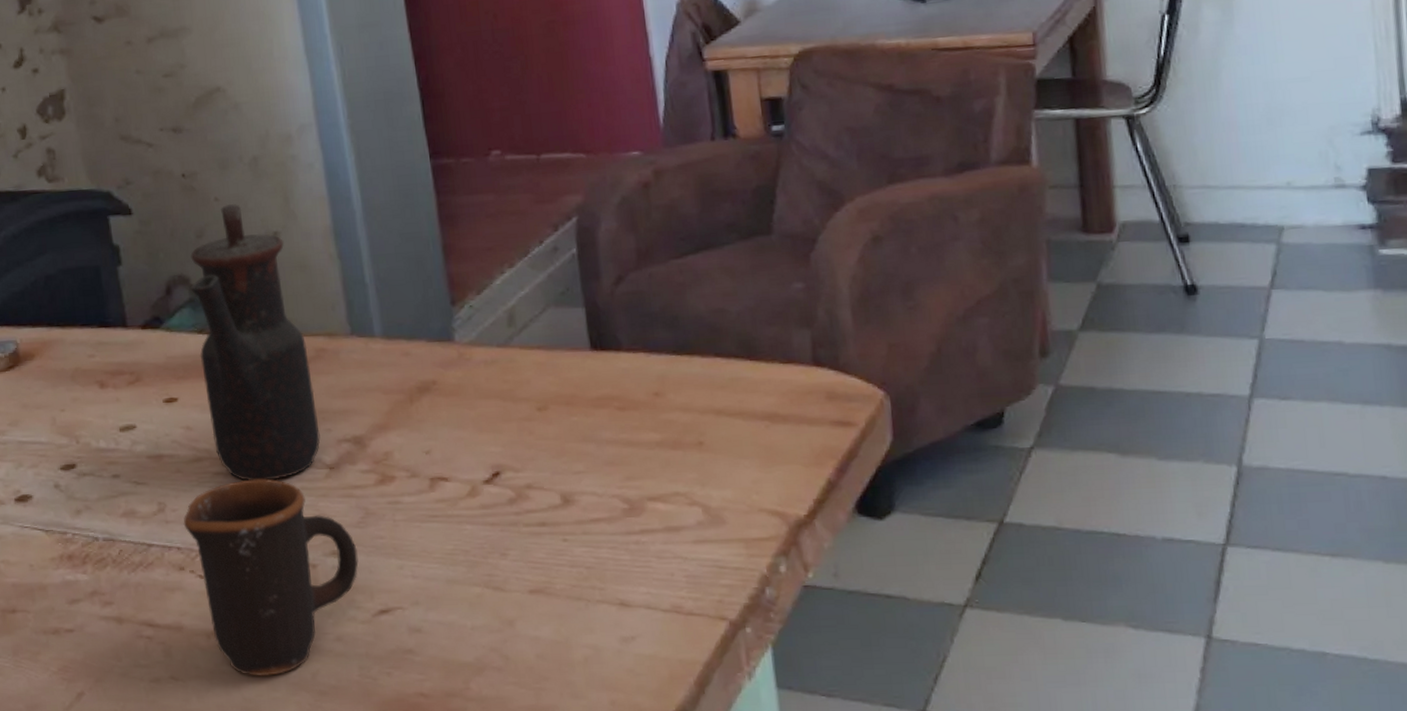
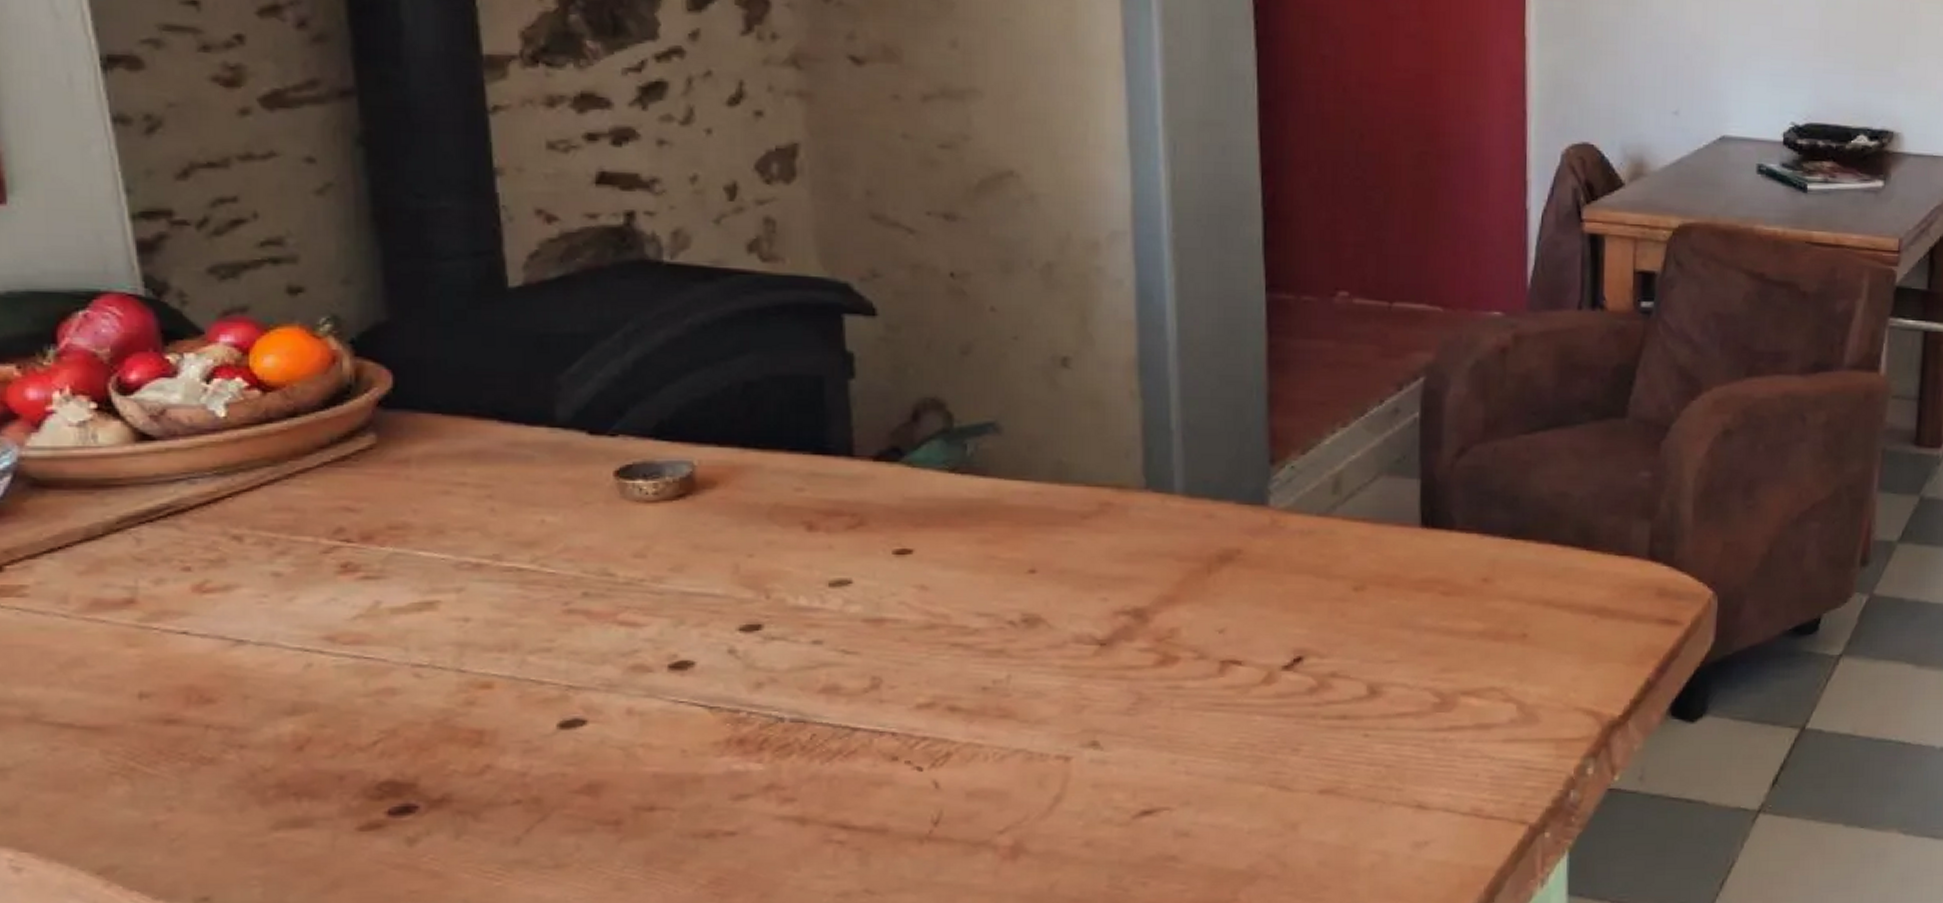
mug: present [183,479,359,676] -> none [903,653,1123,888]
teapot: present [190,203,321,481] -> none [945,316,1093,656]

